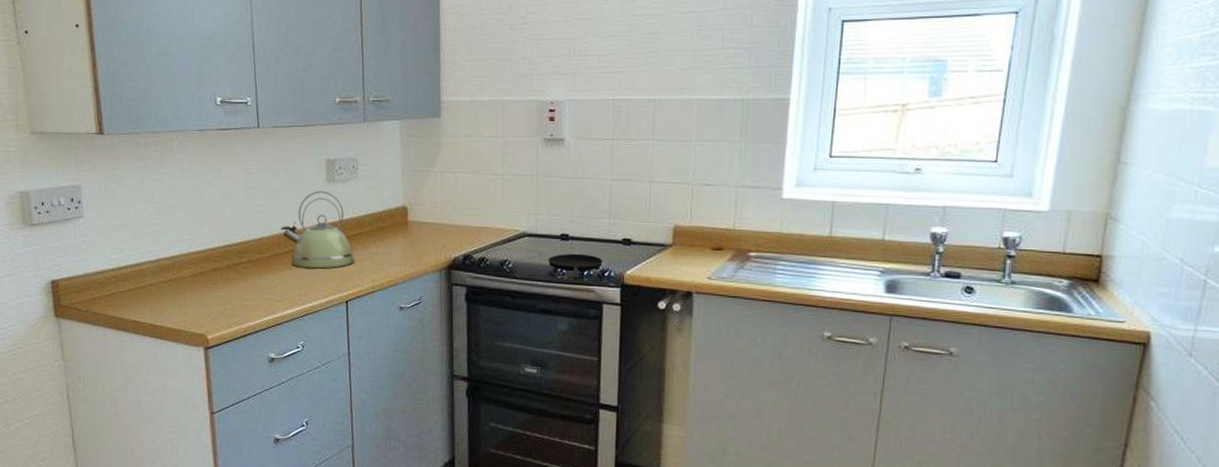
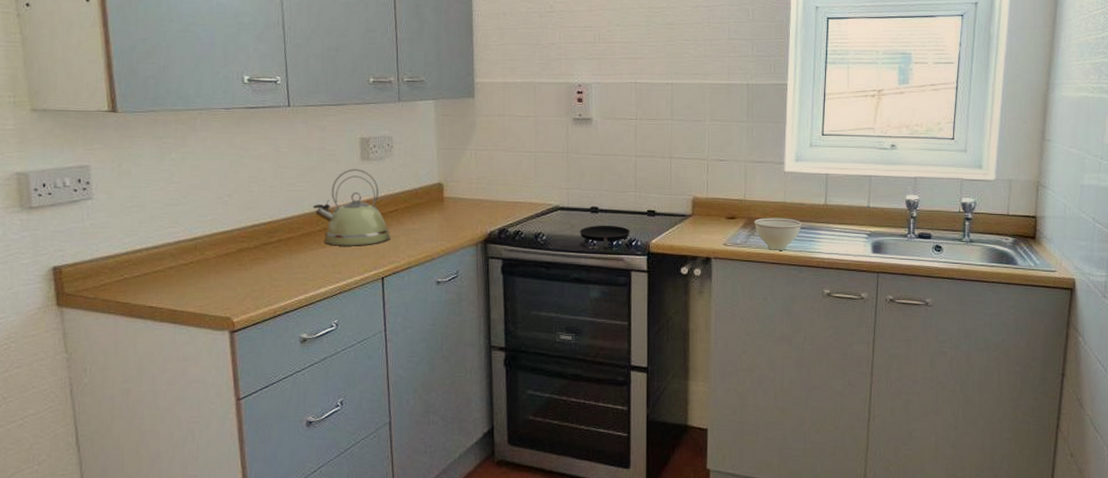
bowl: none [744,249,801,287] -> present [754,218,802,250]

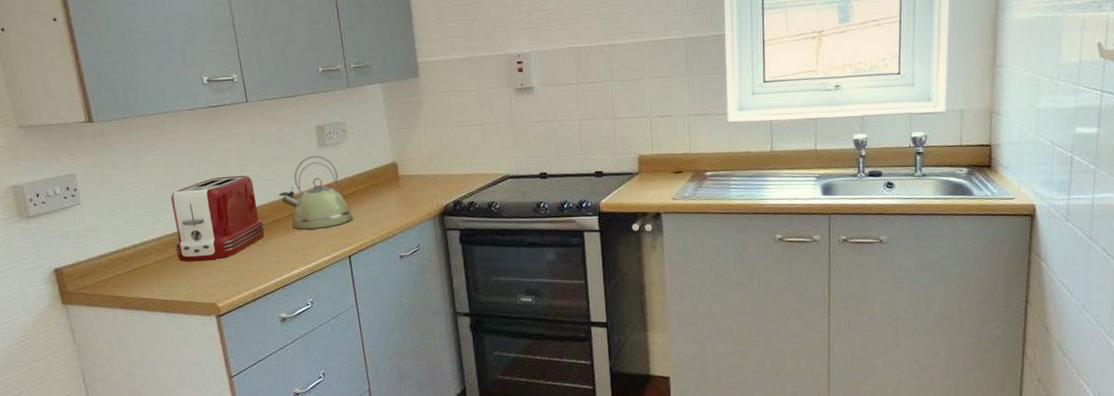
toaster: none [192,182,294,270] -> present [171,175,265,262]
frying pan: present [580,225,630,249] -> none [531,189,580,213]
bowl: present [754,218,802,250] -> none [701,167,749,201]

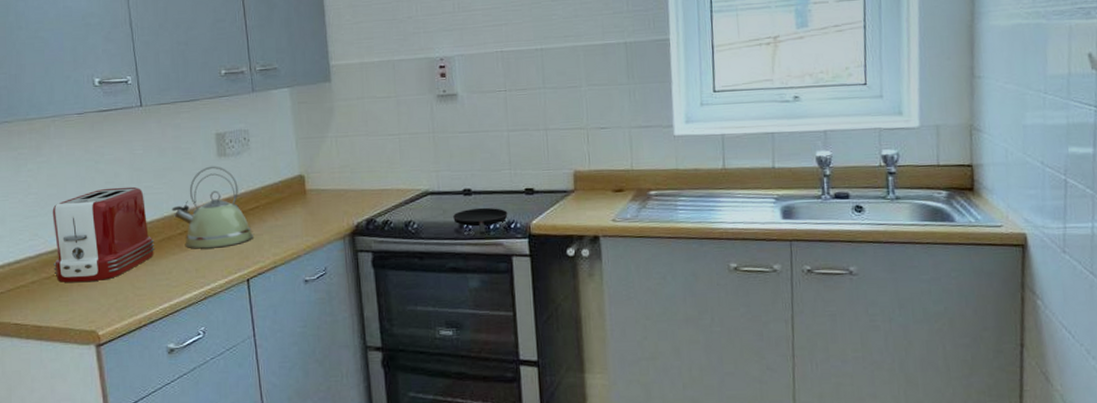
frying pan: none [531,189,580,213] -> present [453,207,508,234]

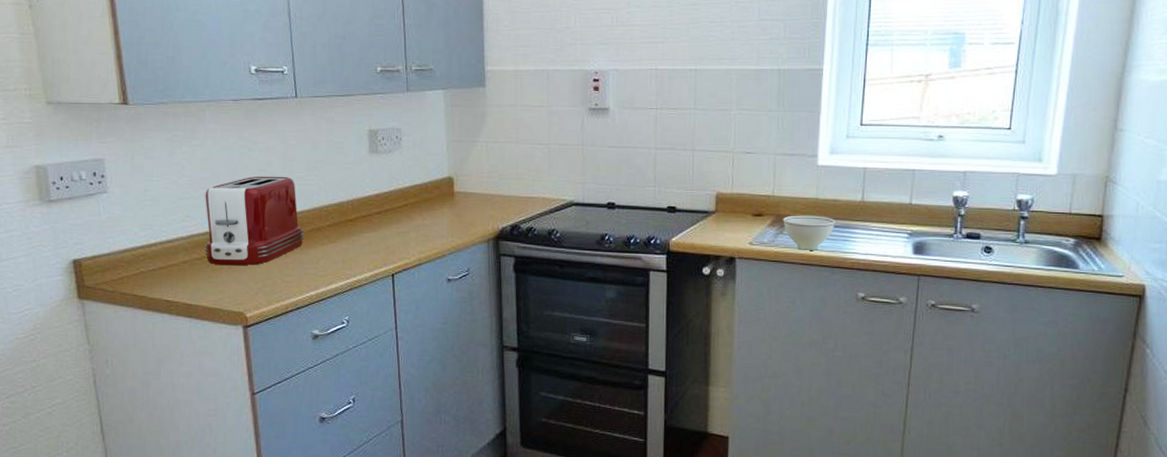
kettle: present [171,166,253,249] -> none [321,161,400,242]
frying pan: present [453,207,508,234] -> none [596,221,649,248]
bowl: none [644,186,699,223] -> present [783,215,836,250]

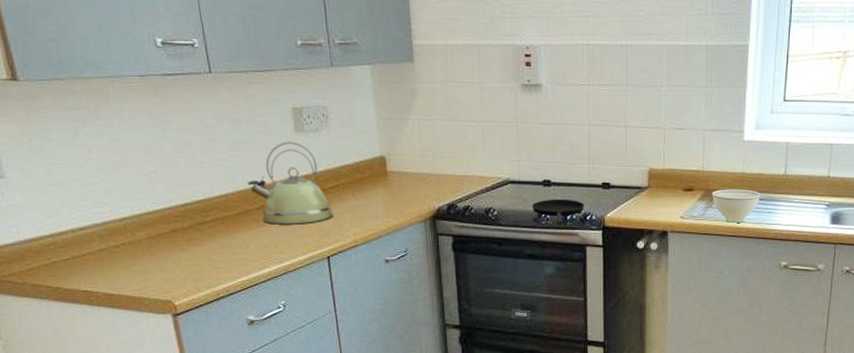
toaster: present [204,176,304,265] -> none [117,157,231,252]
kettle: none [321,161,400,242] -> present [247,141,334,225]
frying pan: none [596,221,649,248] -> present [532,199,584,224]

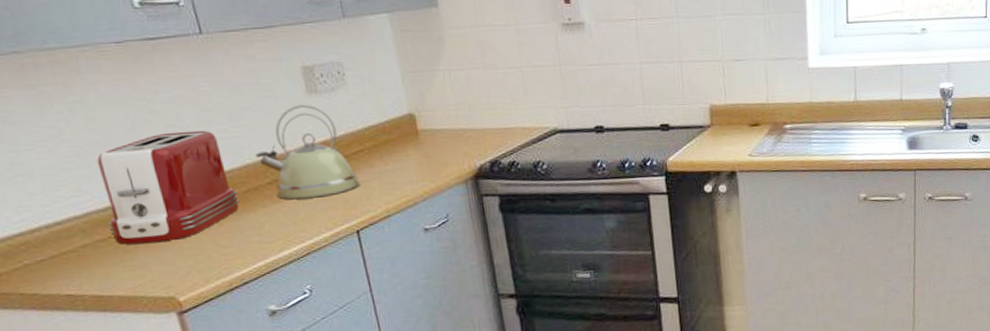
toaster: none [117,157,231,252] -> present [97,130,240,245]
frying pan: present [532,199,584,224] -> none [585,145,643,173]
bowl: present [712,189,761,223] -> none [780,119,832,157]

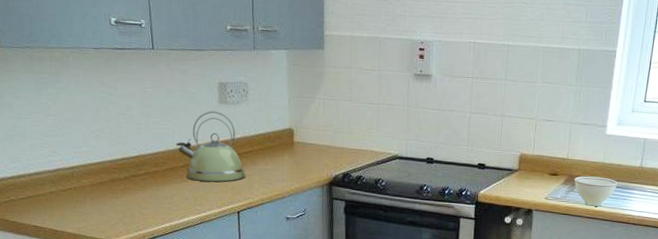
toaster: present [97,130,240,245] -> none [69,119,160,198]
bowl: none [780,119,832,157] -> present [574,176,618,207]

